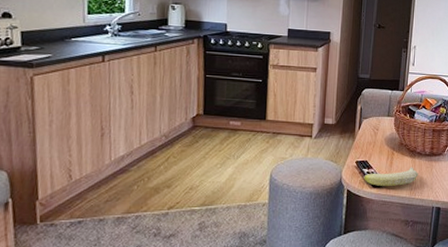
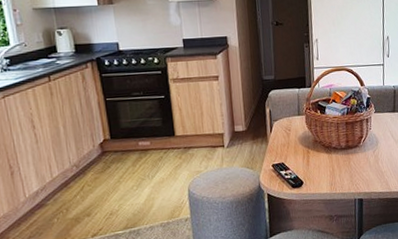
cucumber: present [364,167,418,186] -> none [282,162,337,187]

